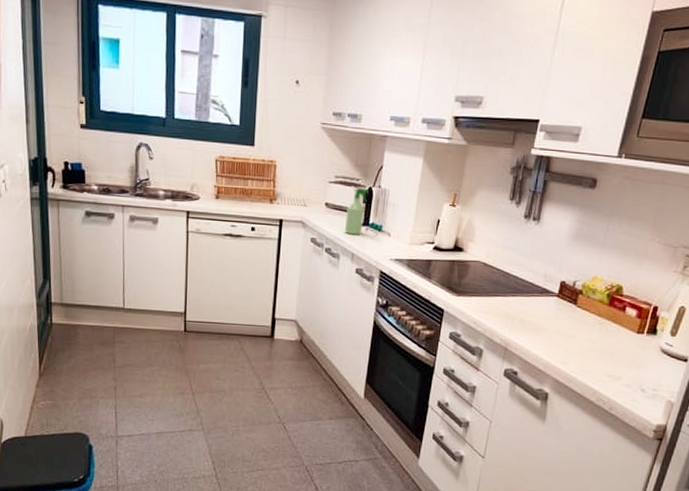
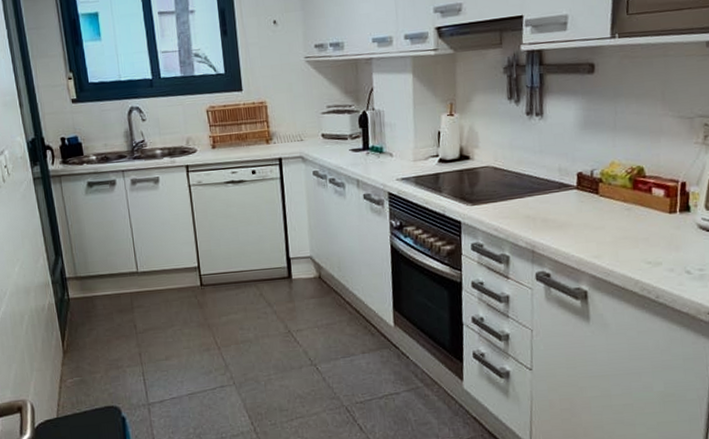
spray bottle: present [344,188,369,235] -> none [344,113,364,162]

